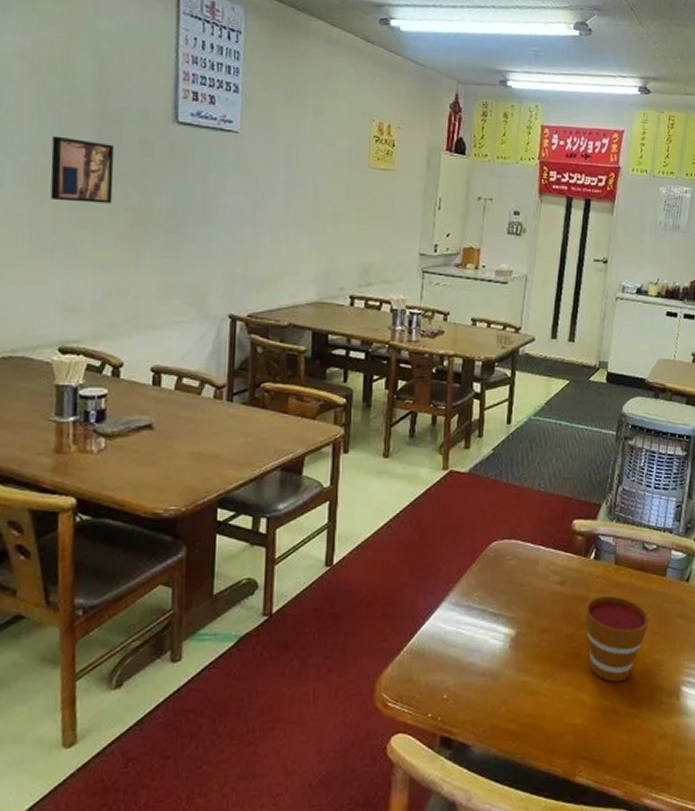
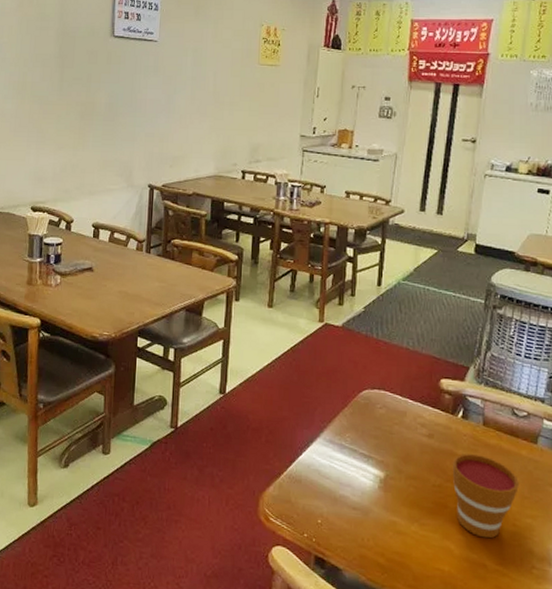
wall art: present [50,135,114,204] -> none [28,51,70,100]

